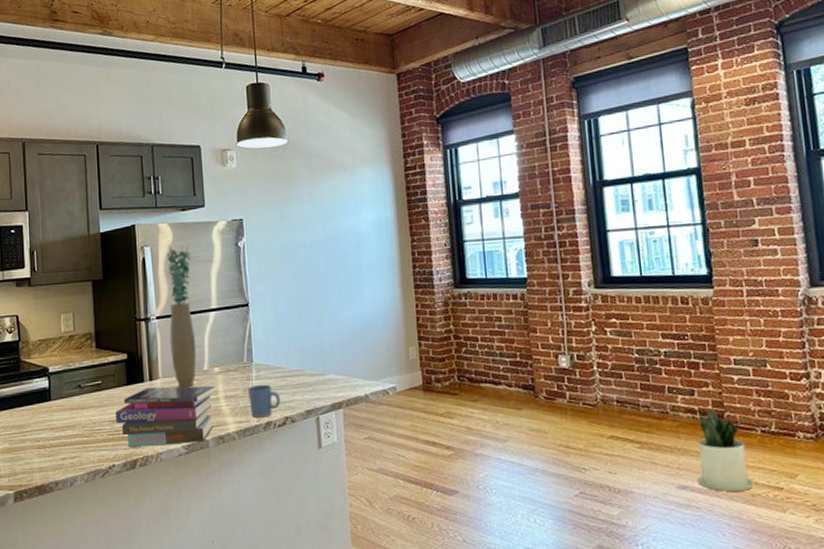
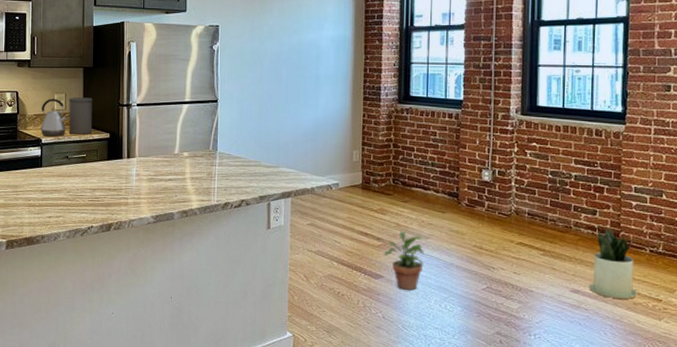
kettle: none [45,320,77,364] -> present [39,99,68,137]
canister: none [78,314,106,360] -> present [69,97,93,135]
books: present [115,385,217,447] -> none [96,164,185,214]
vase: present [166,245,196,388] -> none [147,42,172,167]
mug: present [248,384,281,418] -> none [211,170,239,199]
potted plant: none [455,436,505,507] -> present [383,231,425,291]

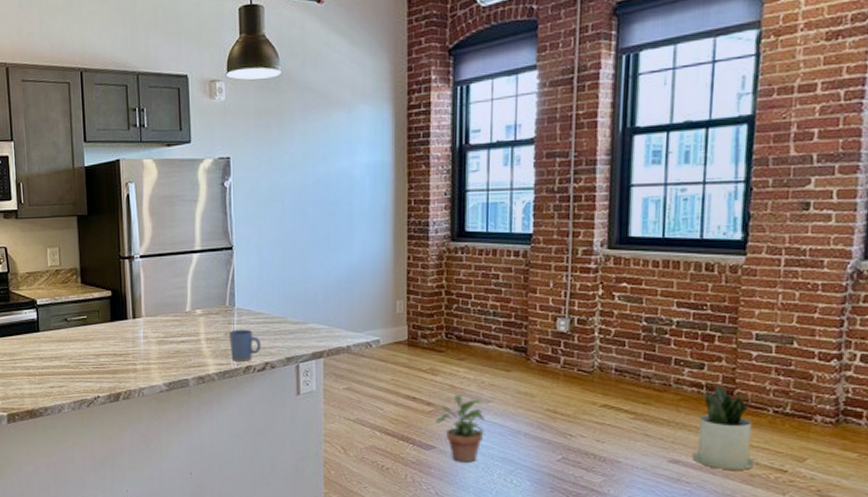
kettle: present [39,99,68,137] -> none [33,254,63,297]
canister: present [69,97,93,135] -> none [63,251,91,294]
mug: none [211,170,239,199] -> present [229,329,262,361]

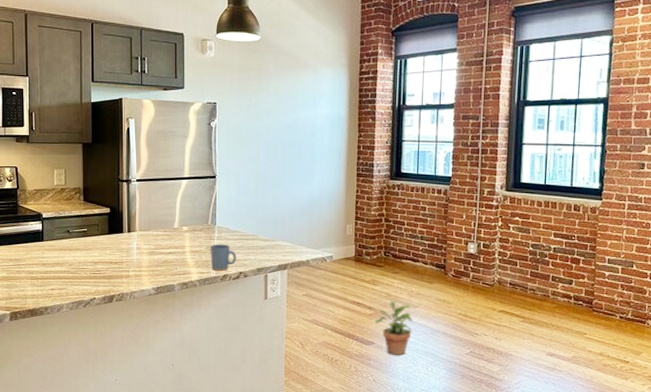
planter: present [692,384,756,470] -> none [563,296,608,361]

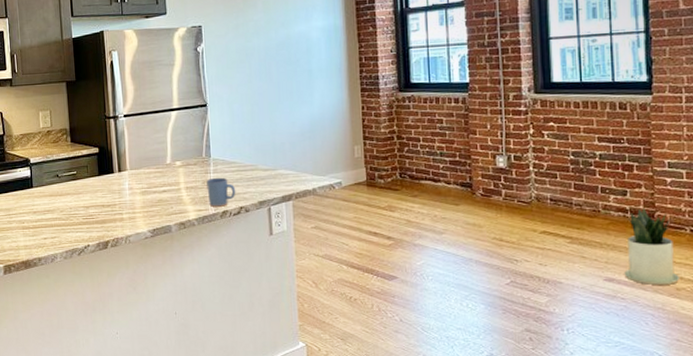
potted plant: present [374,301,413,356] -> none [395,228,441,291]
planter: none [563,296,608,361] -> present [624,208,681,285]

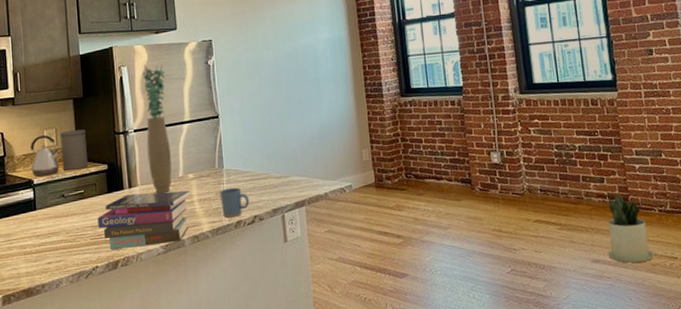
kettle: none [26,117,54,156] -> present [30,135,60,177]
canister: none [54,112,80,152] -> present [60,129,88,171]
books: none [89,177,179,230] -> present [97,190,192,249]
vase: none [131,49,160,179] -> present [141,64,172,194]

